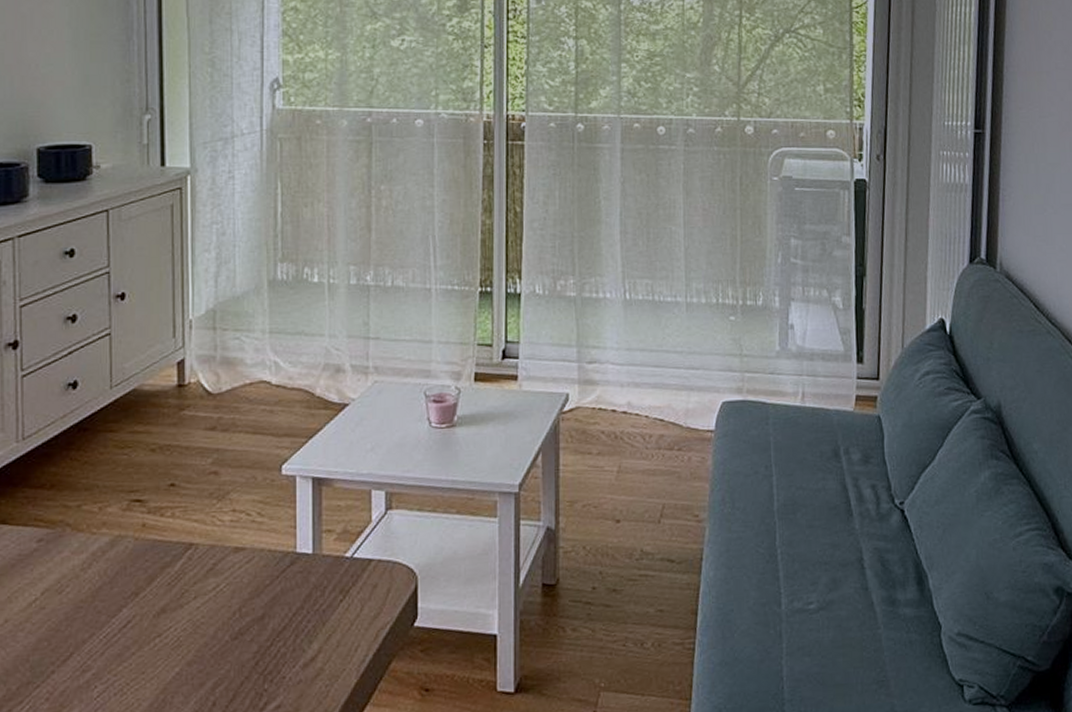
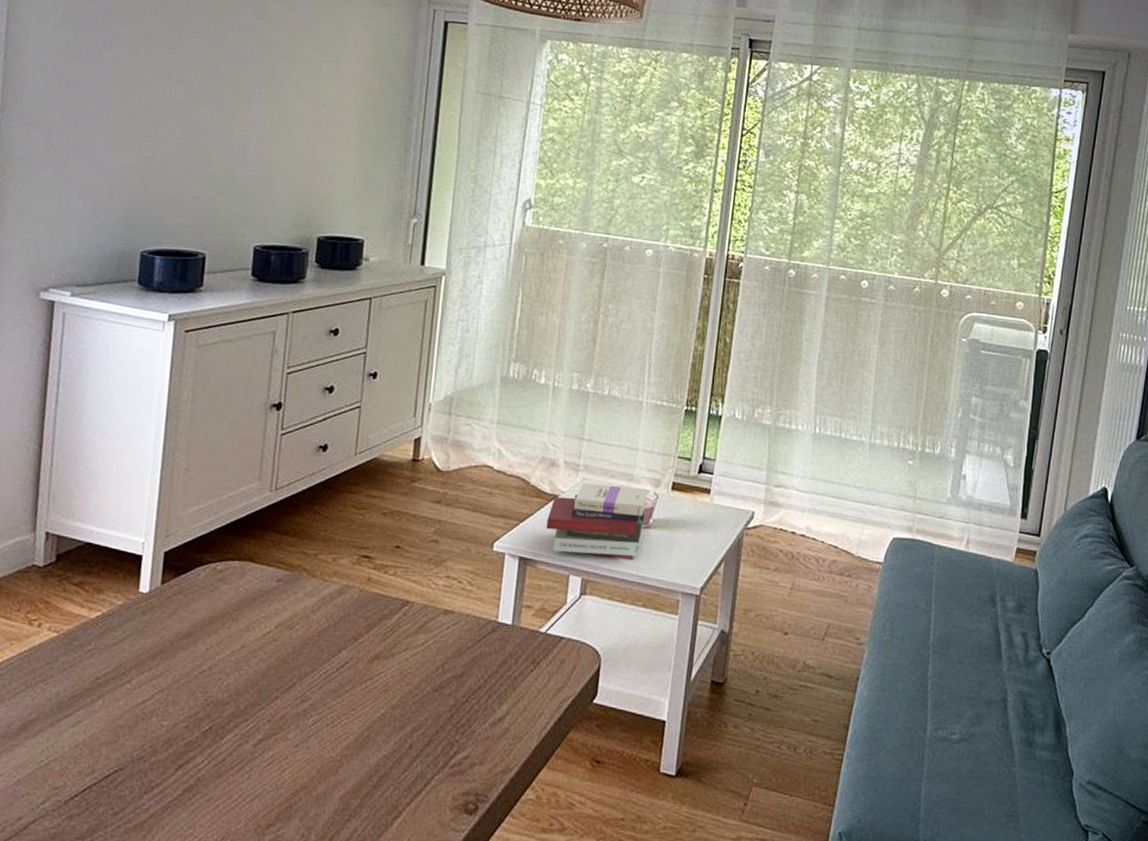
books: none [339,384,450,466] -> present [546,483,649,559]

